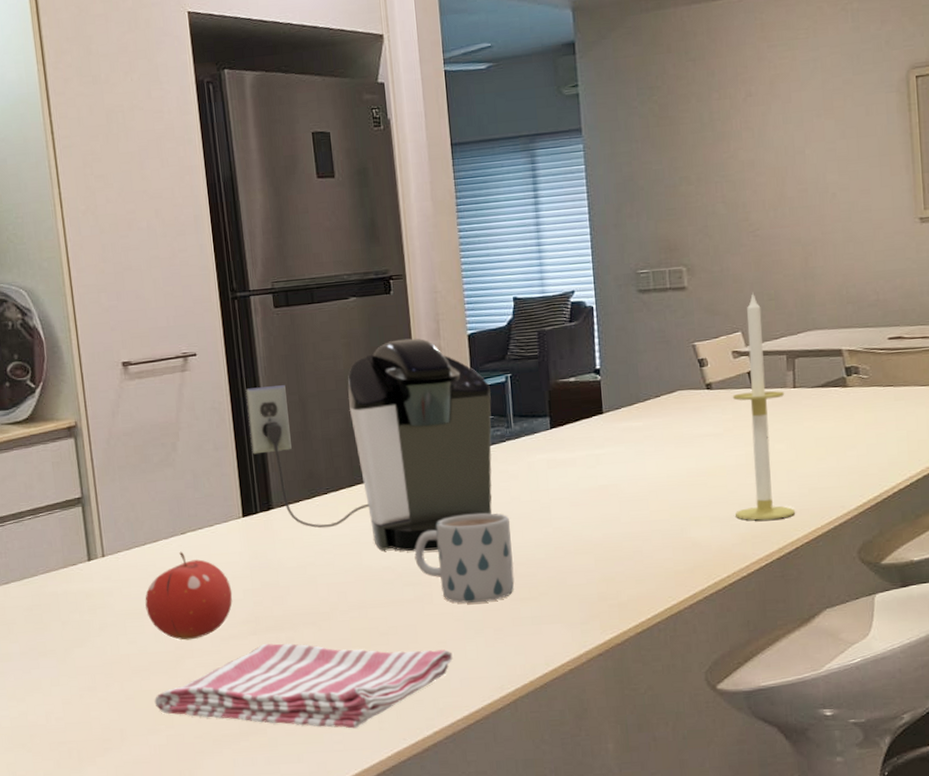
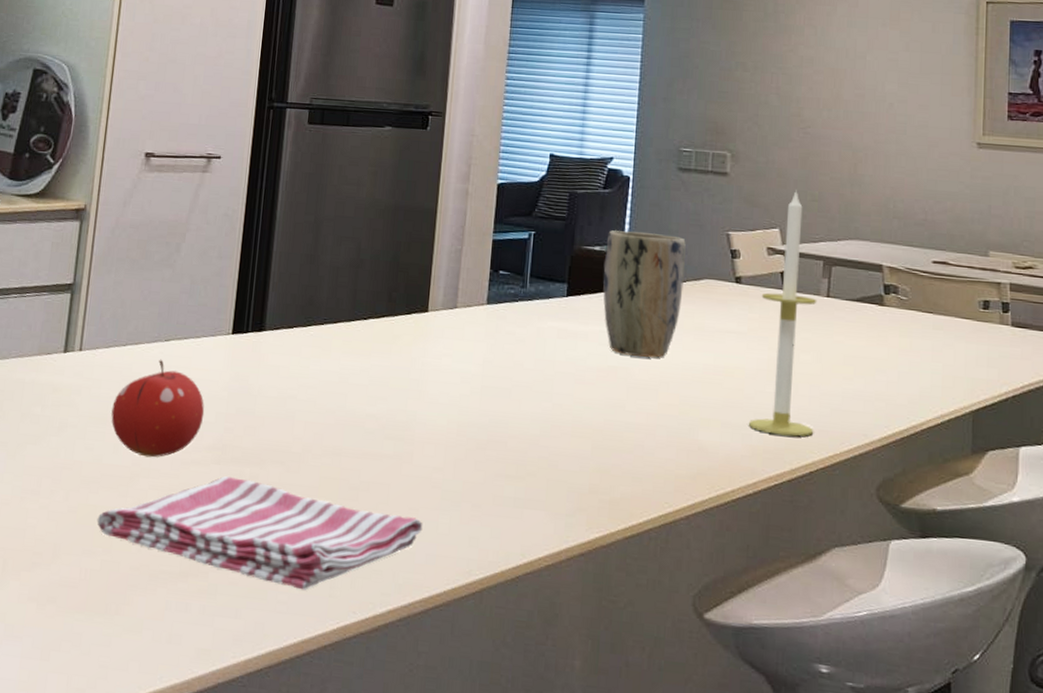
coffee maker: present [246,338,492,552] -> none [256,176,511,405]
mug: present [414,513,515,603] -> none [401,371,508,473]
plant pot: none [580,356,659,473] -> present [602,230,686,358]

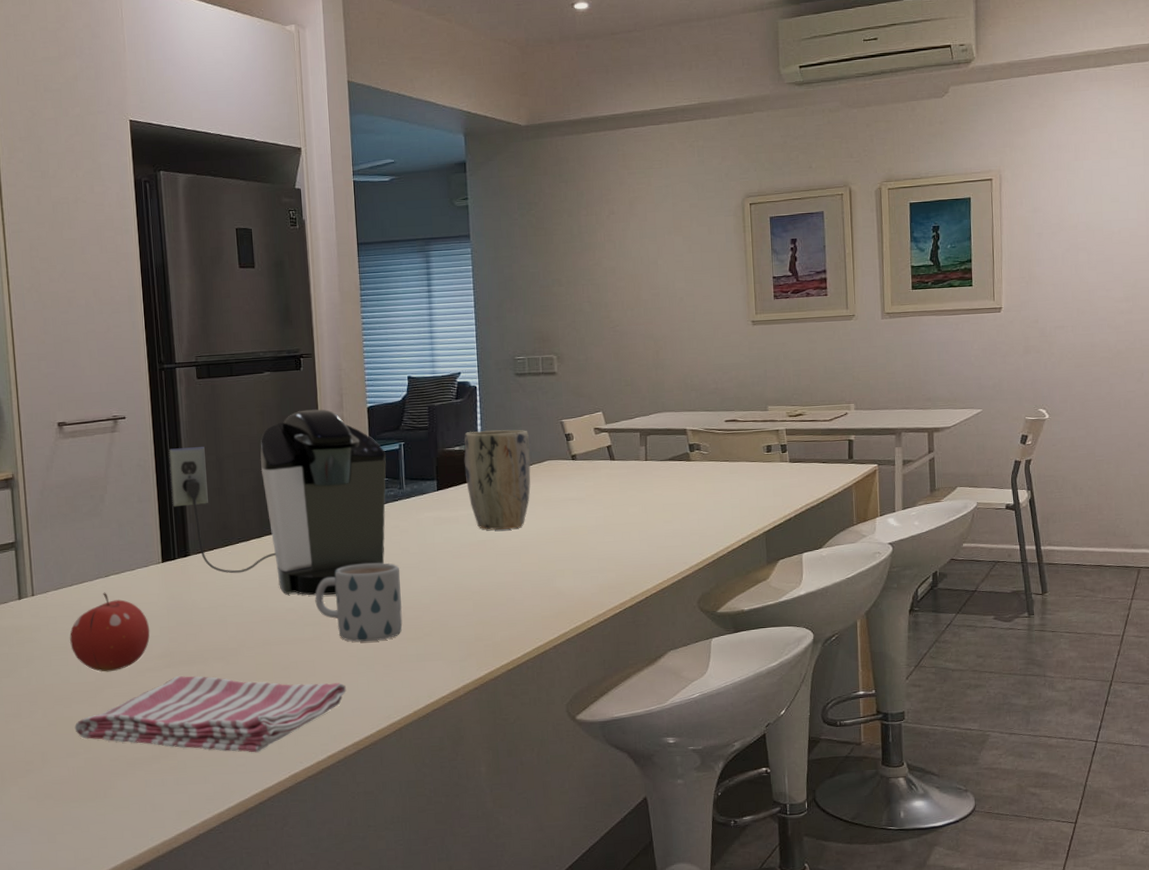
coffee maker: none [256,176,511,405] -> present [169,409,386,596]
mug: none [401,371,508,473] -> present [315,563,403,642]
candle: present [748,190,817,437] -> none [593,379,646,573]

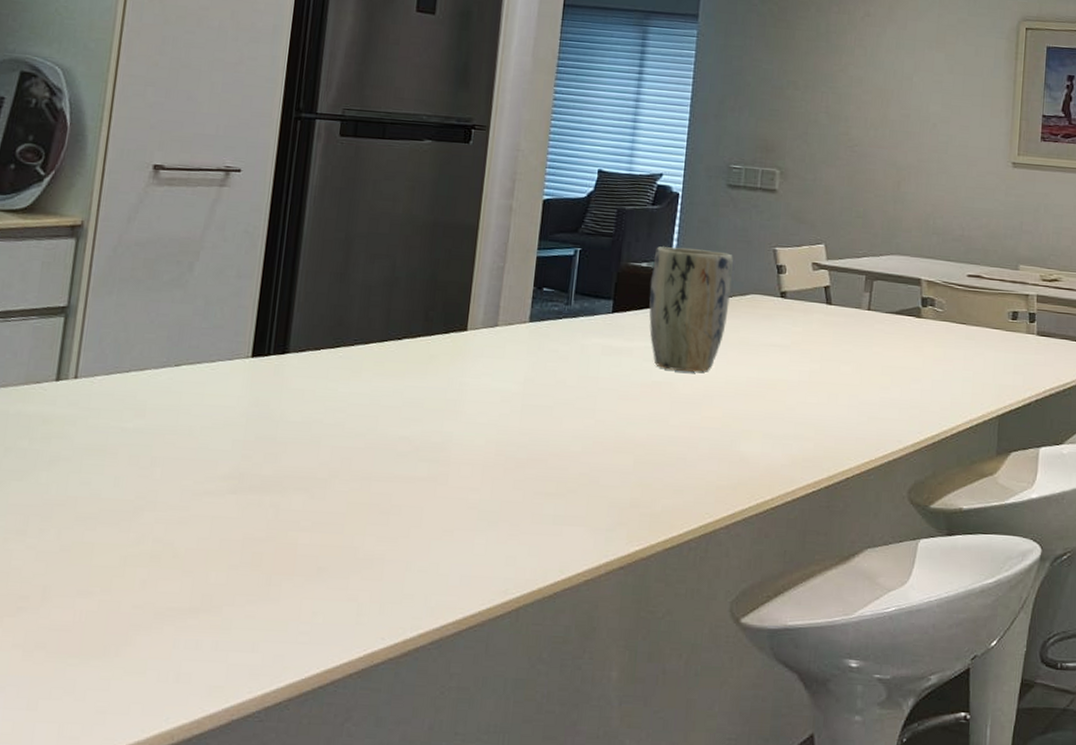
fruit: present [70,592,150,672] -> none [111,385,220,490]
dish towel: present [74,676,346,753] -> none [94,506,458,619]
coffee maker: present [169,409,386,596] -> none [280,192,556,426]
mug: present [315,563,403,642] -> none [437,391,550,492]

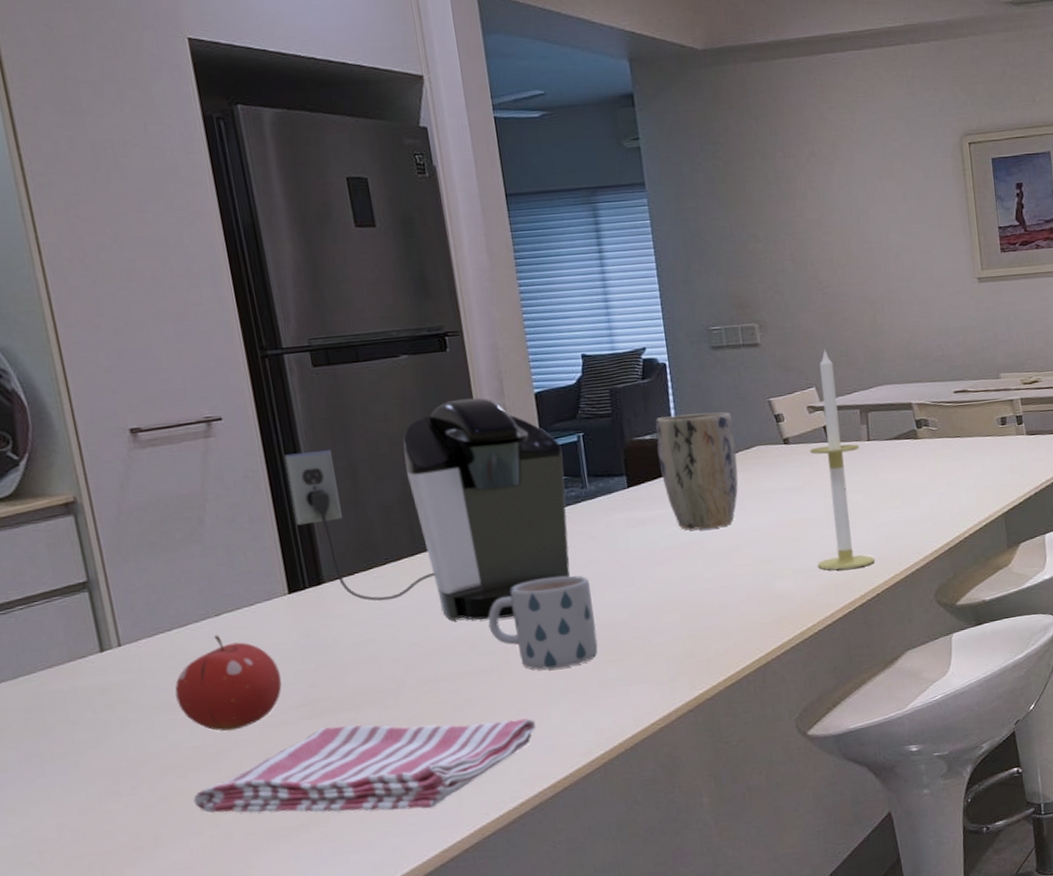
dish towel: none [94,506,458,619] -> present [193,718,536,813]
fruit: none [111,385,220,490] -> present [175,634,282,731]
coffee maker: none [280,192,556,426] -> present [285,397,571,620]
mug: none [437,391,550,492] -> present [488,575,598,670]
candle: none [788,207,859,445] -> present [809,349,875,570]

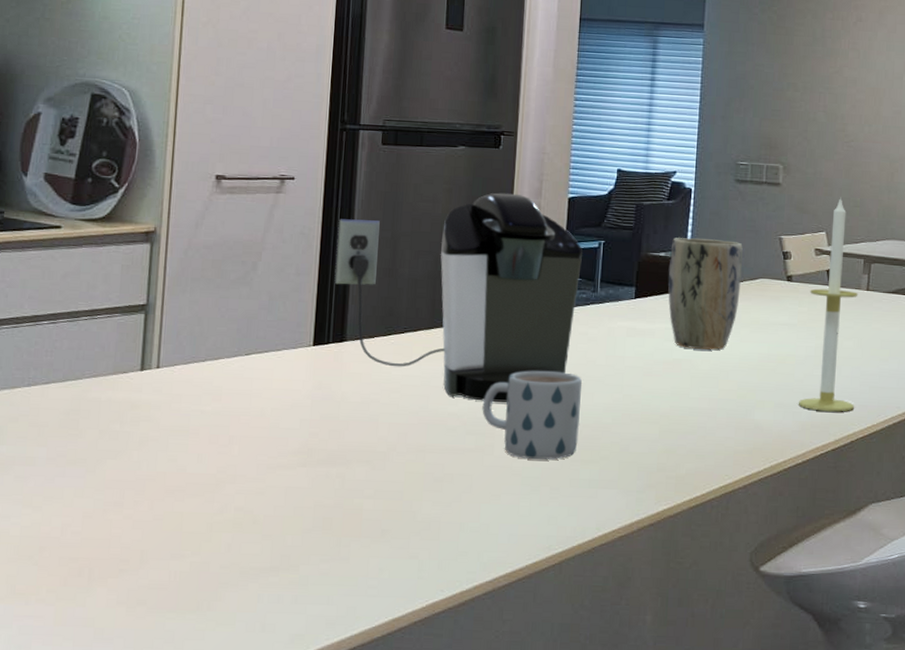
fruit: present [175,634,282,731] -> none [193,372,289,465]
dish towel: present [193,718,536,813] -> none [184,477,505,575]

